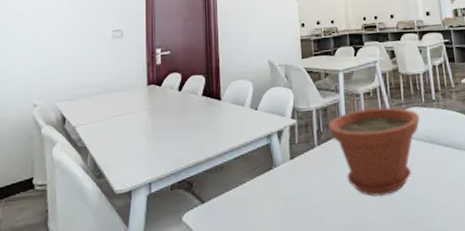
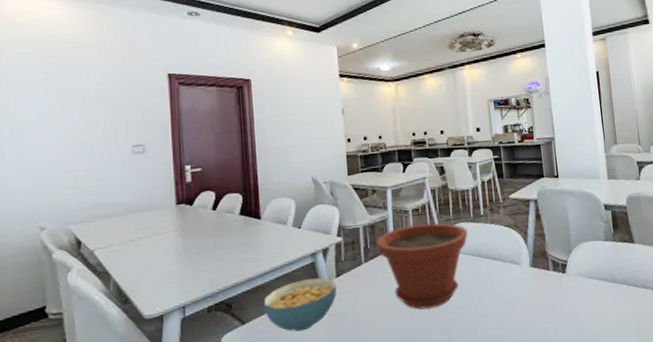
cereal bowl: none [221,159,291,214] -> present [263,277,337,332]

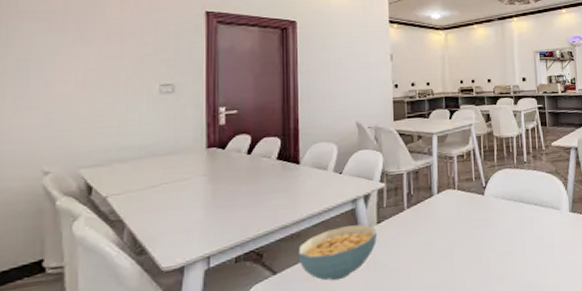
plant pot: present [376,223,468,310] -> none [419,169,511,256]

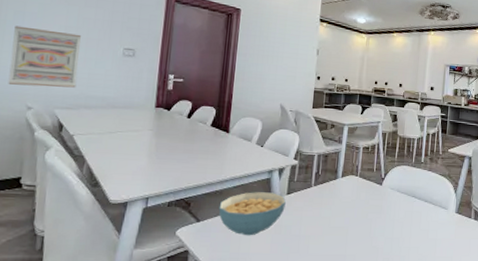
wall art: none [15,76,105,148] -> present [8,25,81,88]

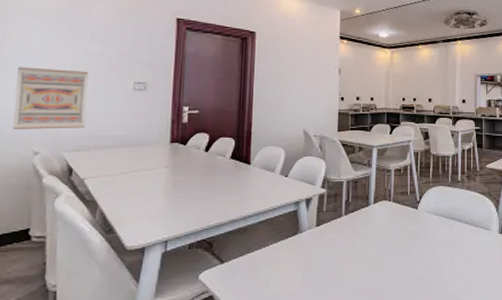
cereal bowl: present [218,192,286,236] -> none [243,225,315,275]

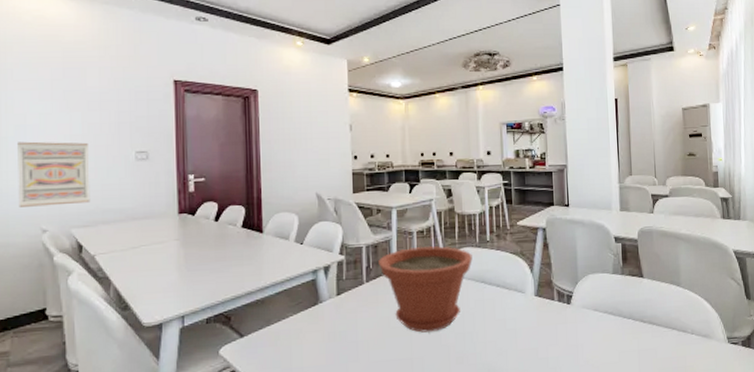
plant pot: none [357,183,444,264] -> present [378,246,473,333]

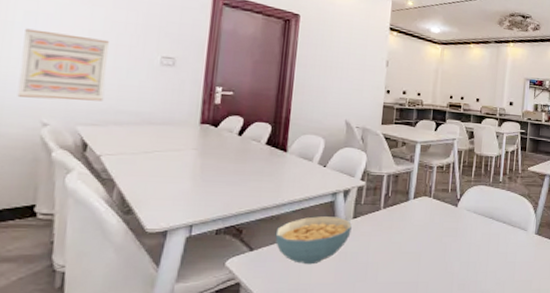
cereal bowl: none [262,295,337,348] -> present [275,216,352,265]
plant pot: present [378,246,473,333] -> none [397,180,485,259]

